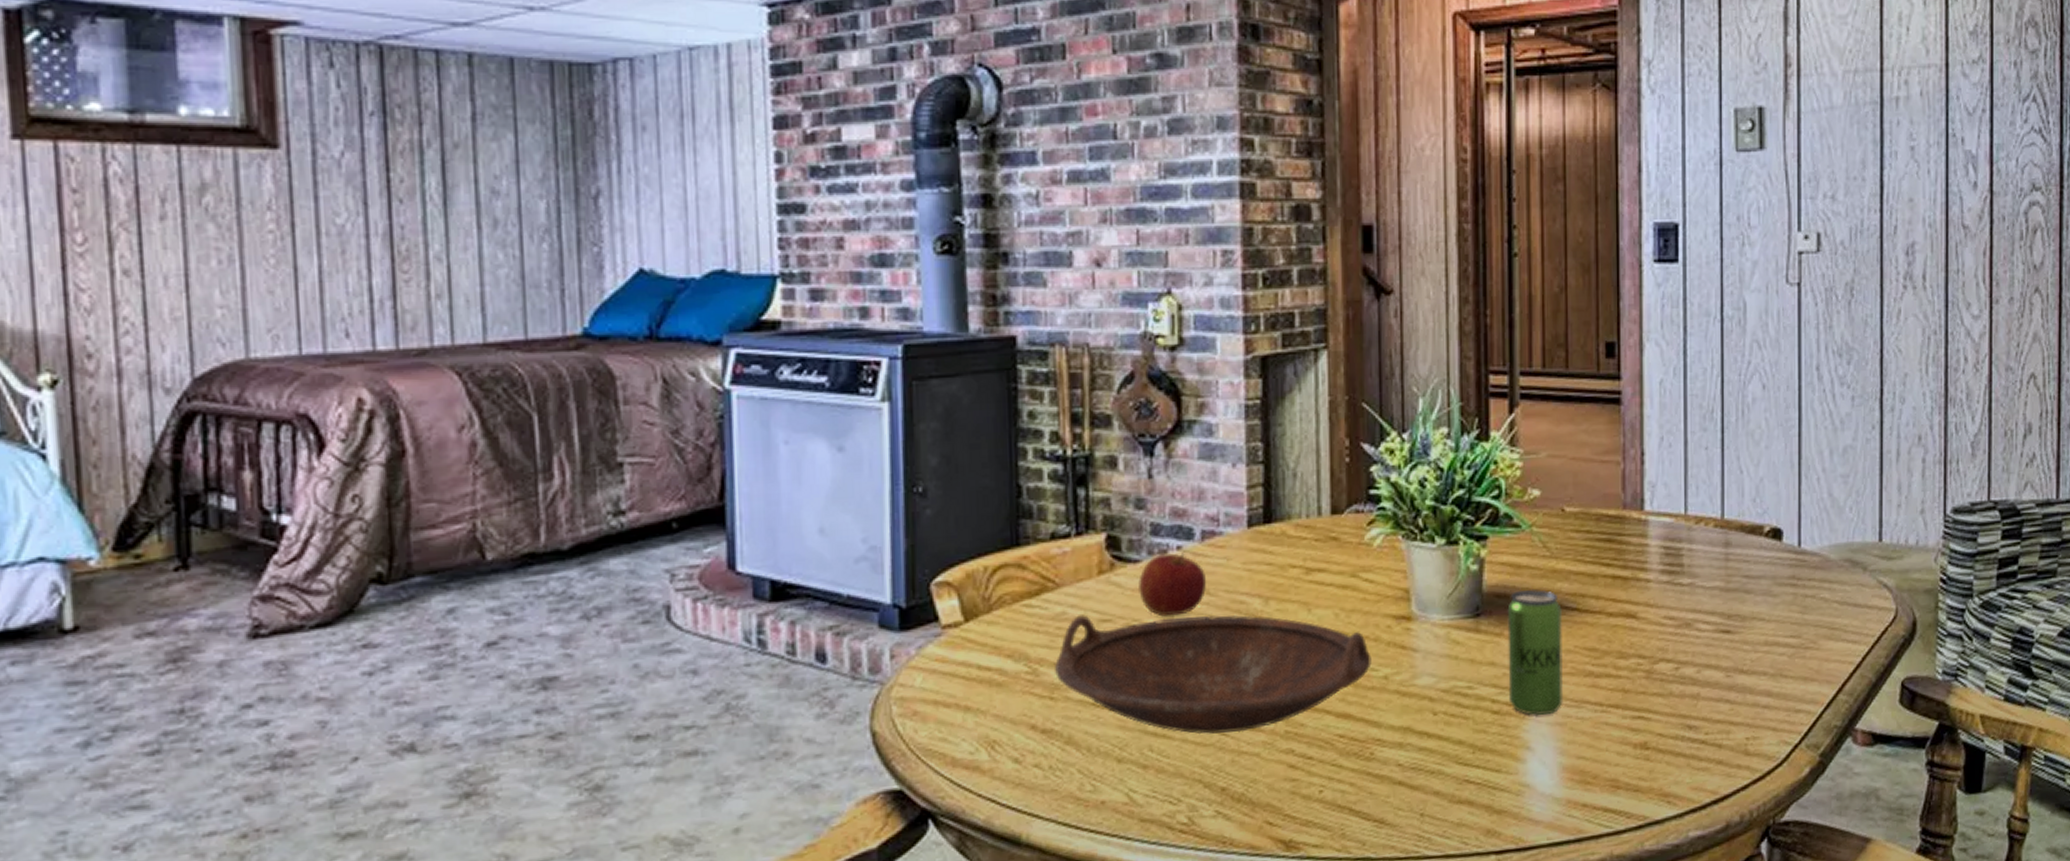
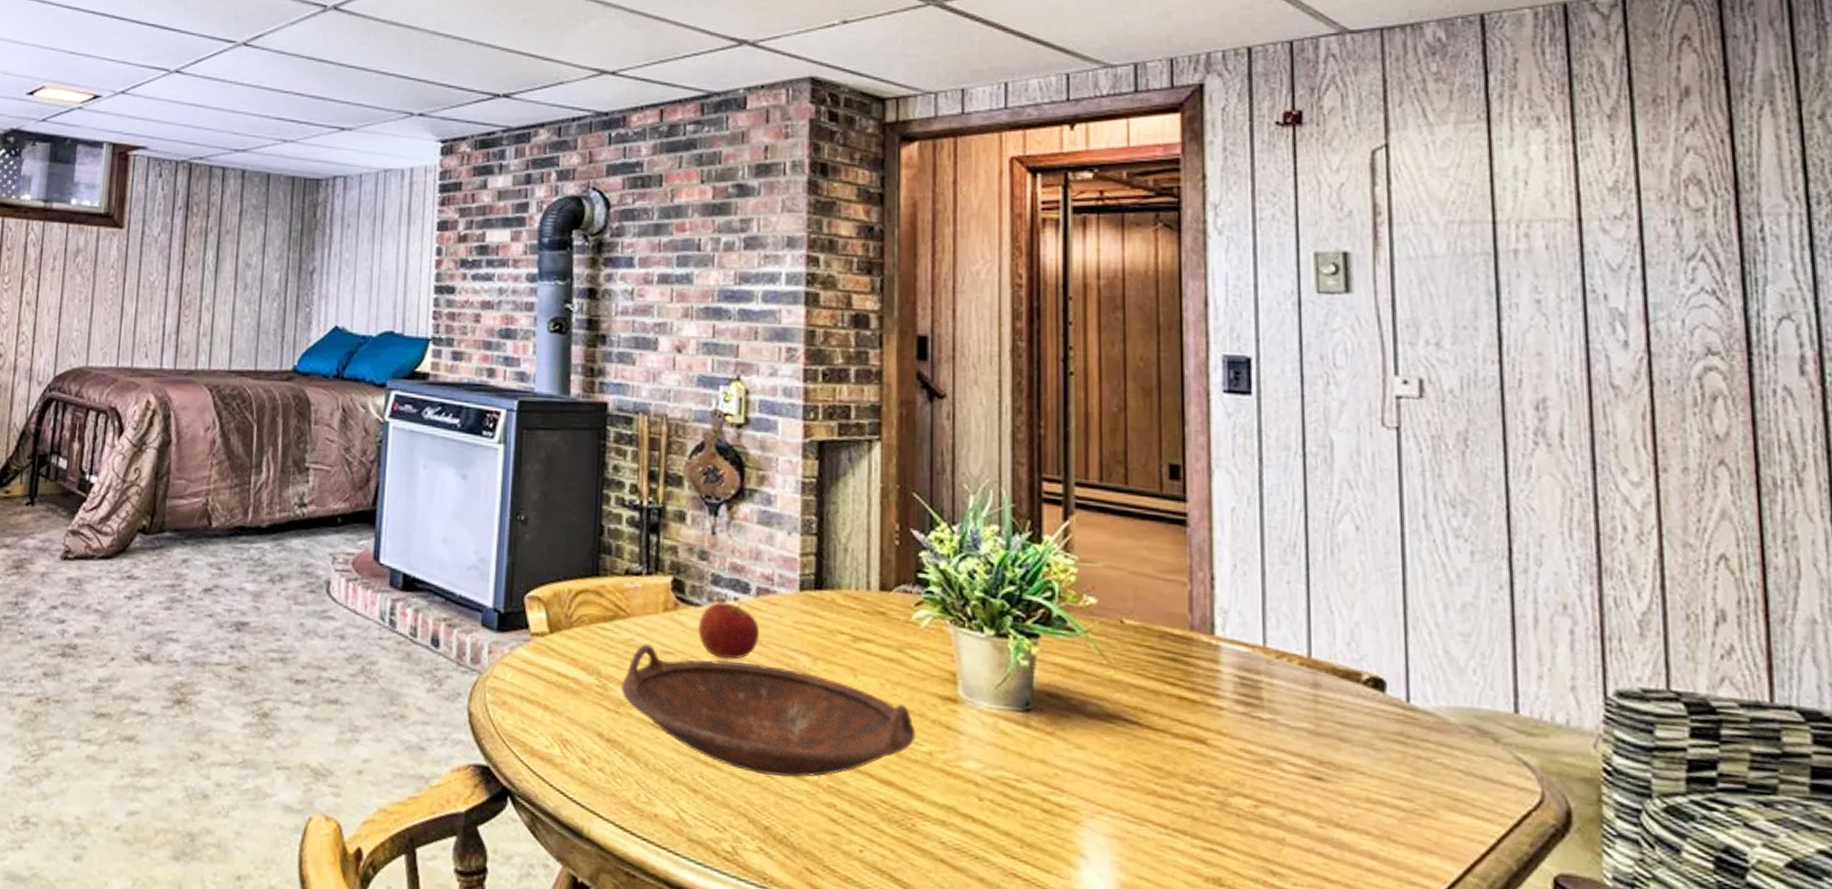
beverage can: present [1507,588,1563,716] -> none [1060,694,1122,825]

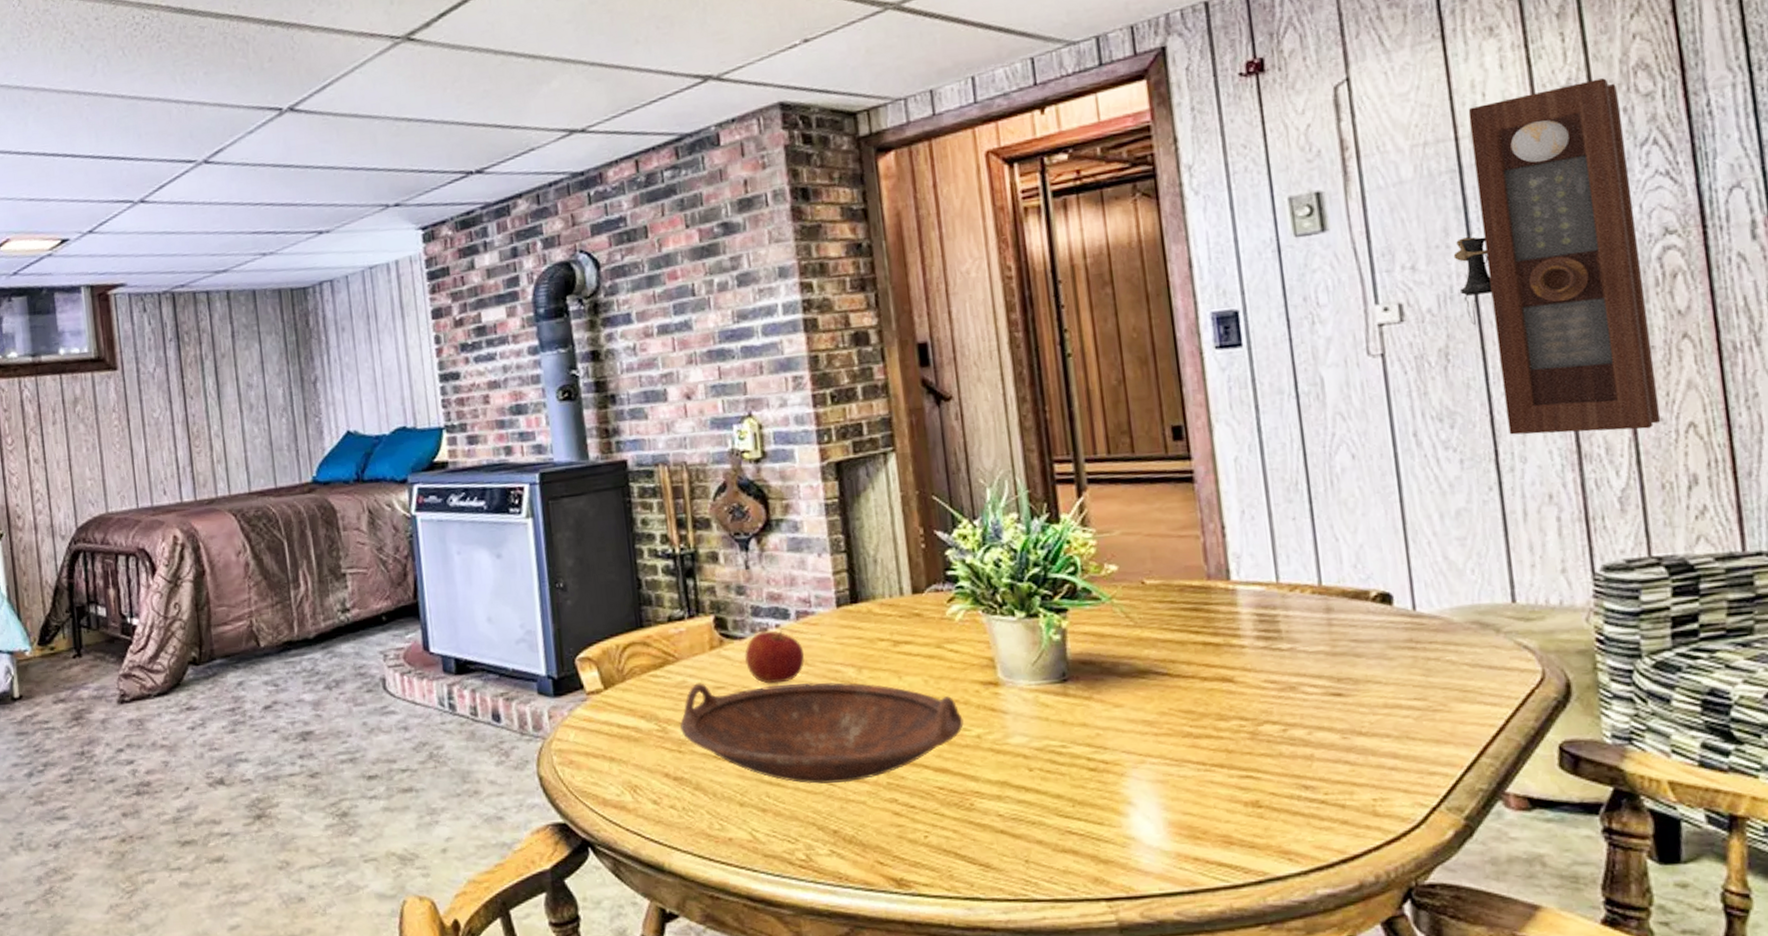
pendulum clock: none [1481,186,1690,553] -> present [1453,78,1661,435]

